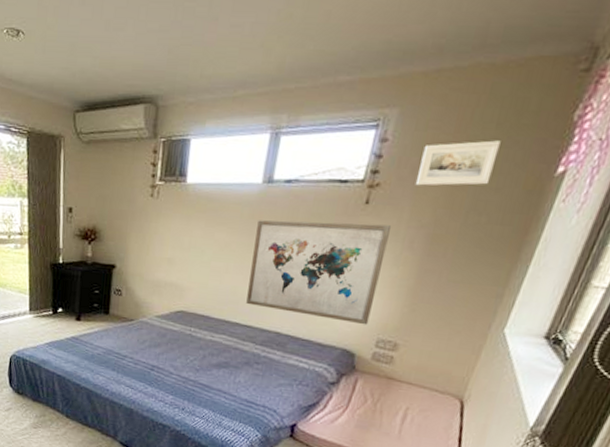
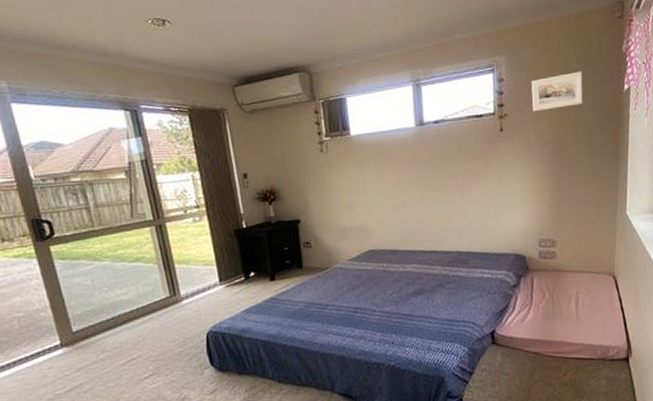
wall art: present [246,220,392,325] -> none [419,146,529,233]

